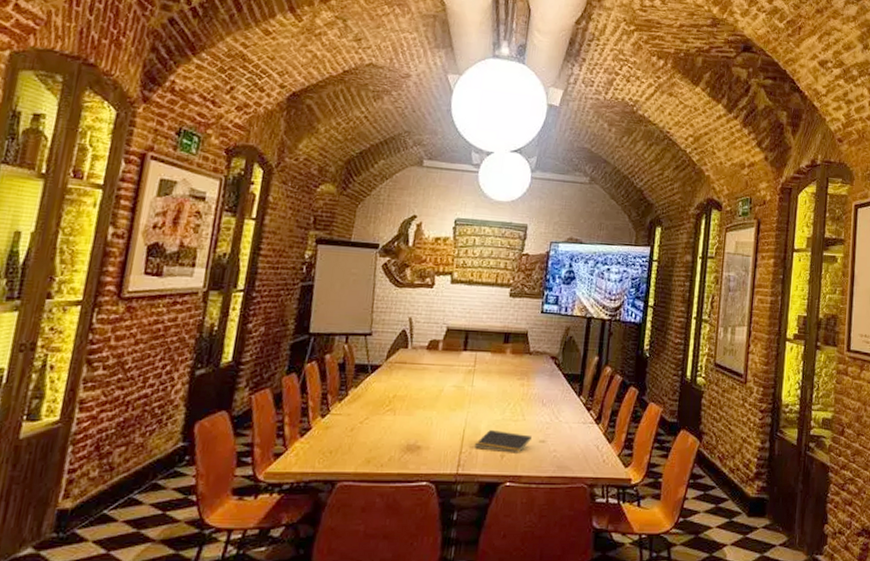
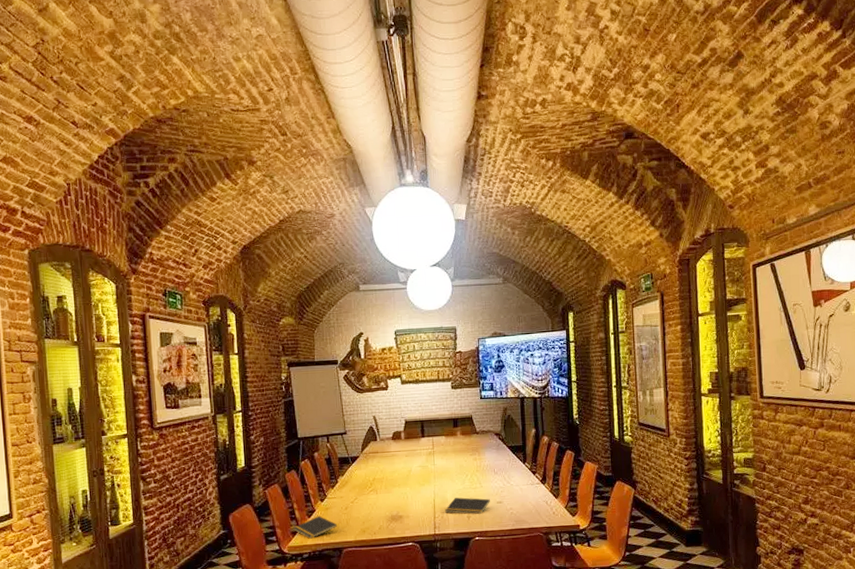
notepad: none [277,436,335,465] -> present [293,516,337,539]

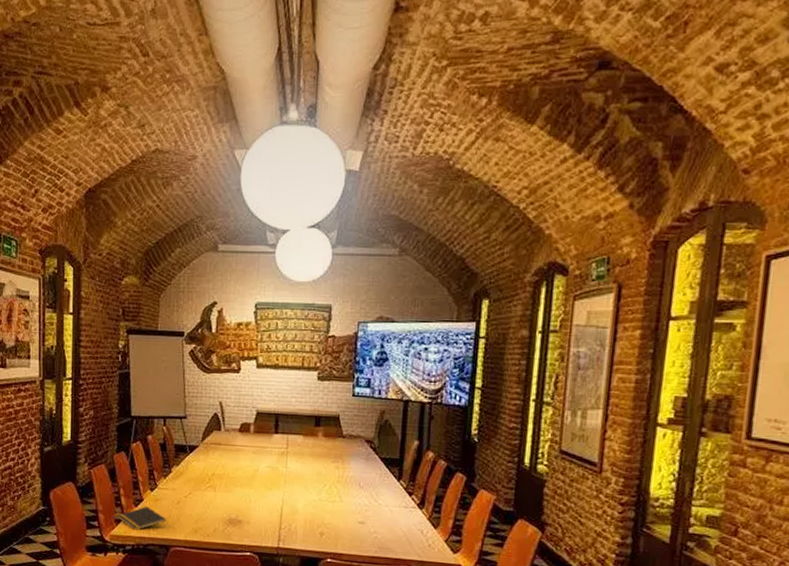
notepad: present [445,497,490,514] -> none [294,509,350,533]

